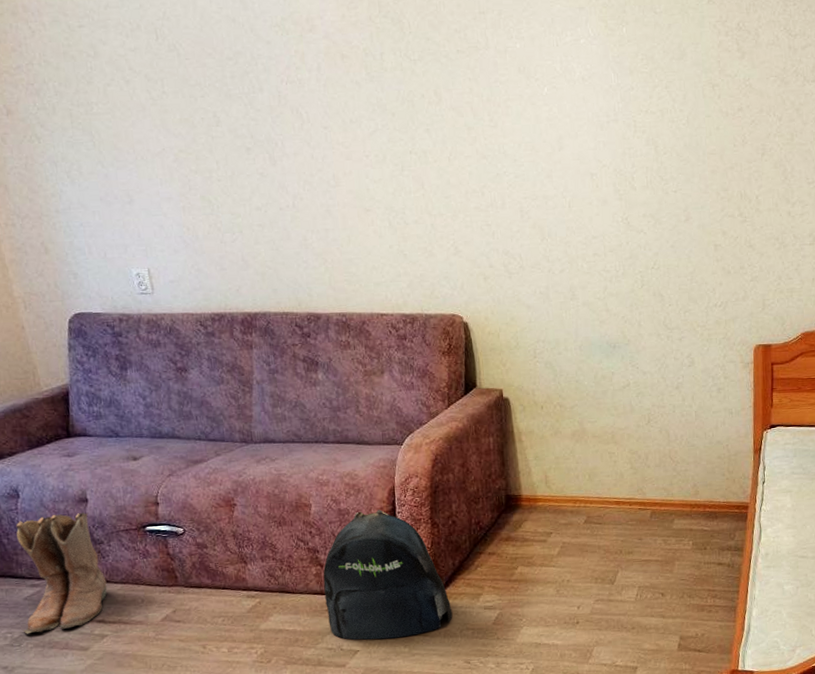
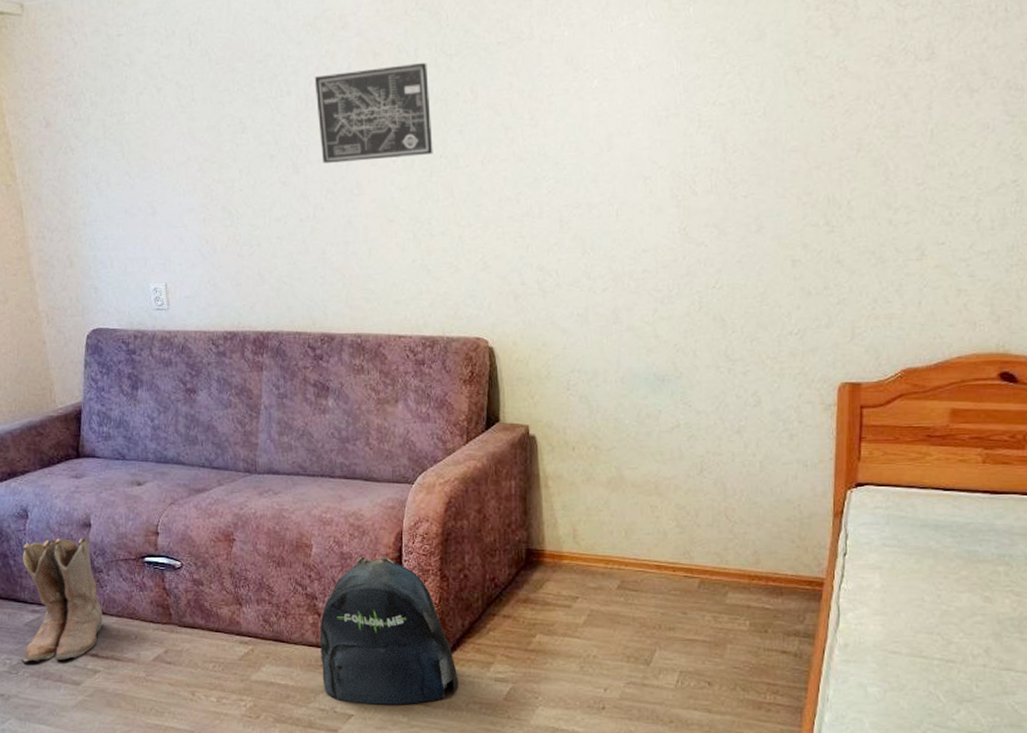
wall art: none [285,65,403,156] -> present [314,62,433,163]

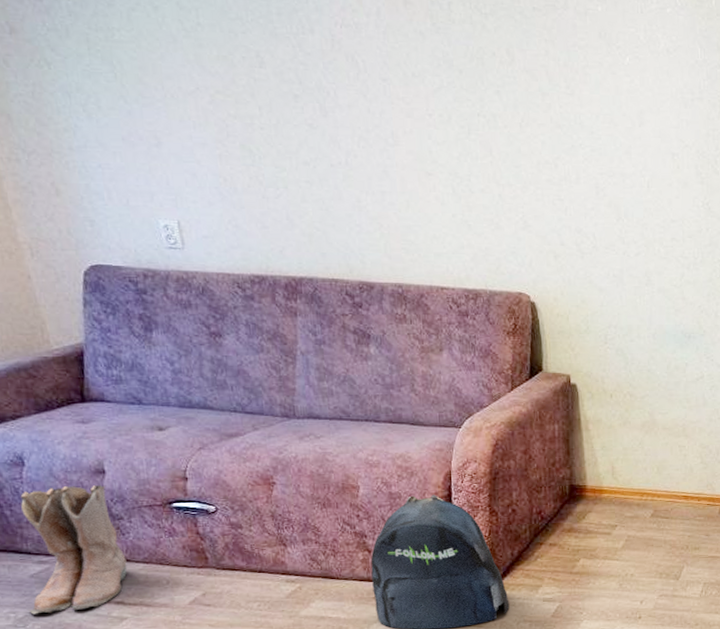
wall art: present [314,62,433,163] -> none [340,16,471,112]

